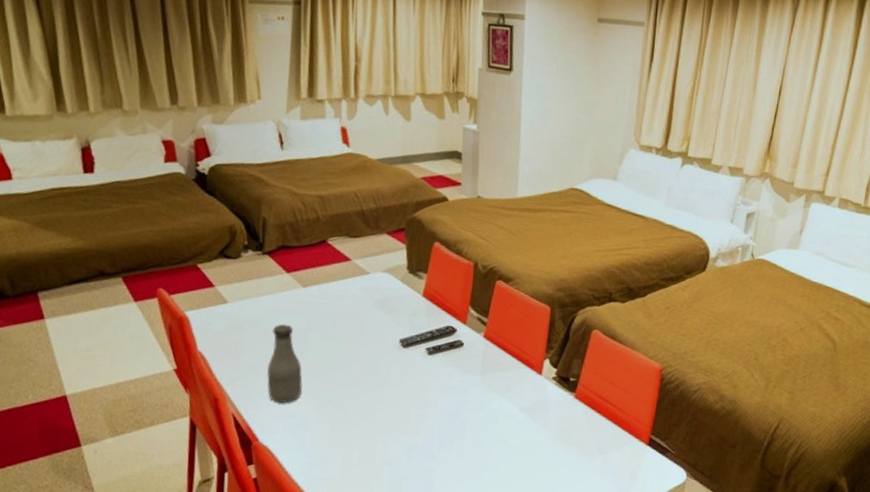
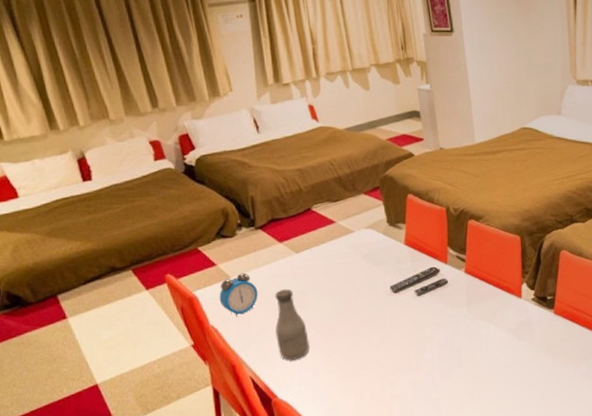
alarm clock: none [211,299,255,346] -> present [219,273,258,316]

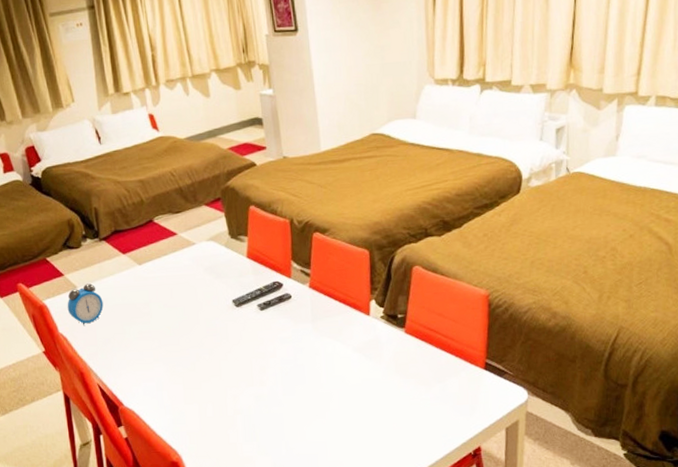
bottle: present [275,288,309,360] -> none [119,300,153,370]

